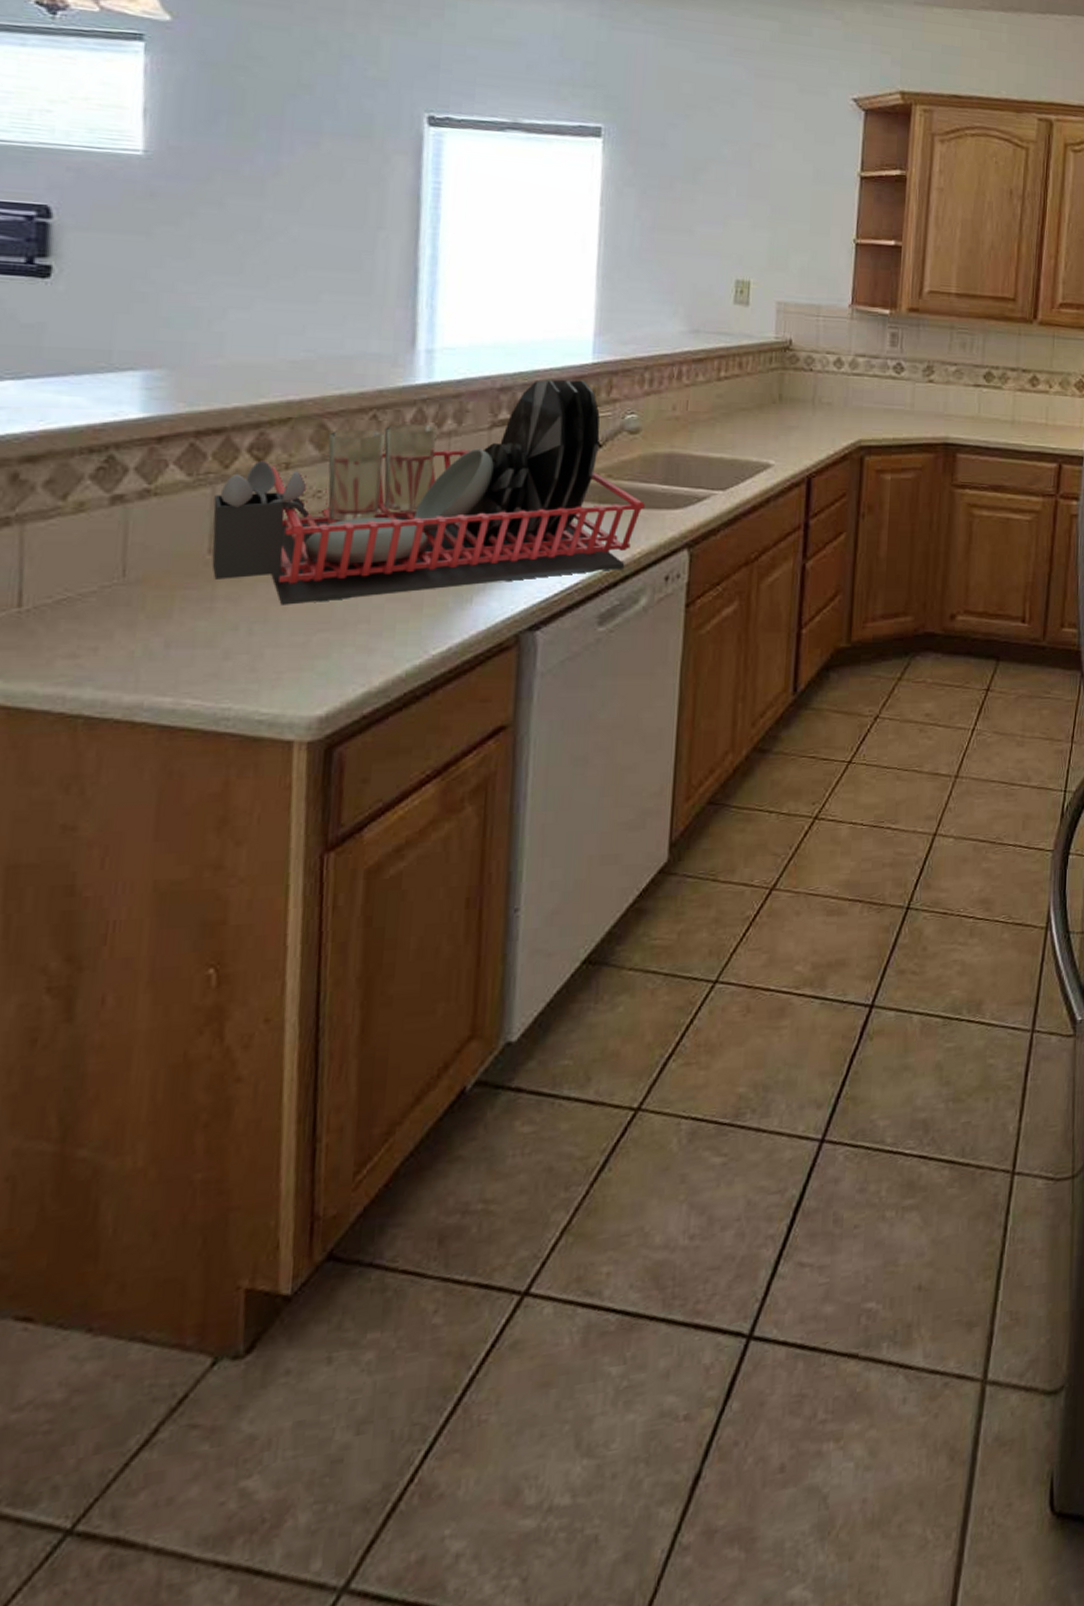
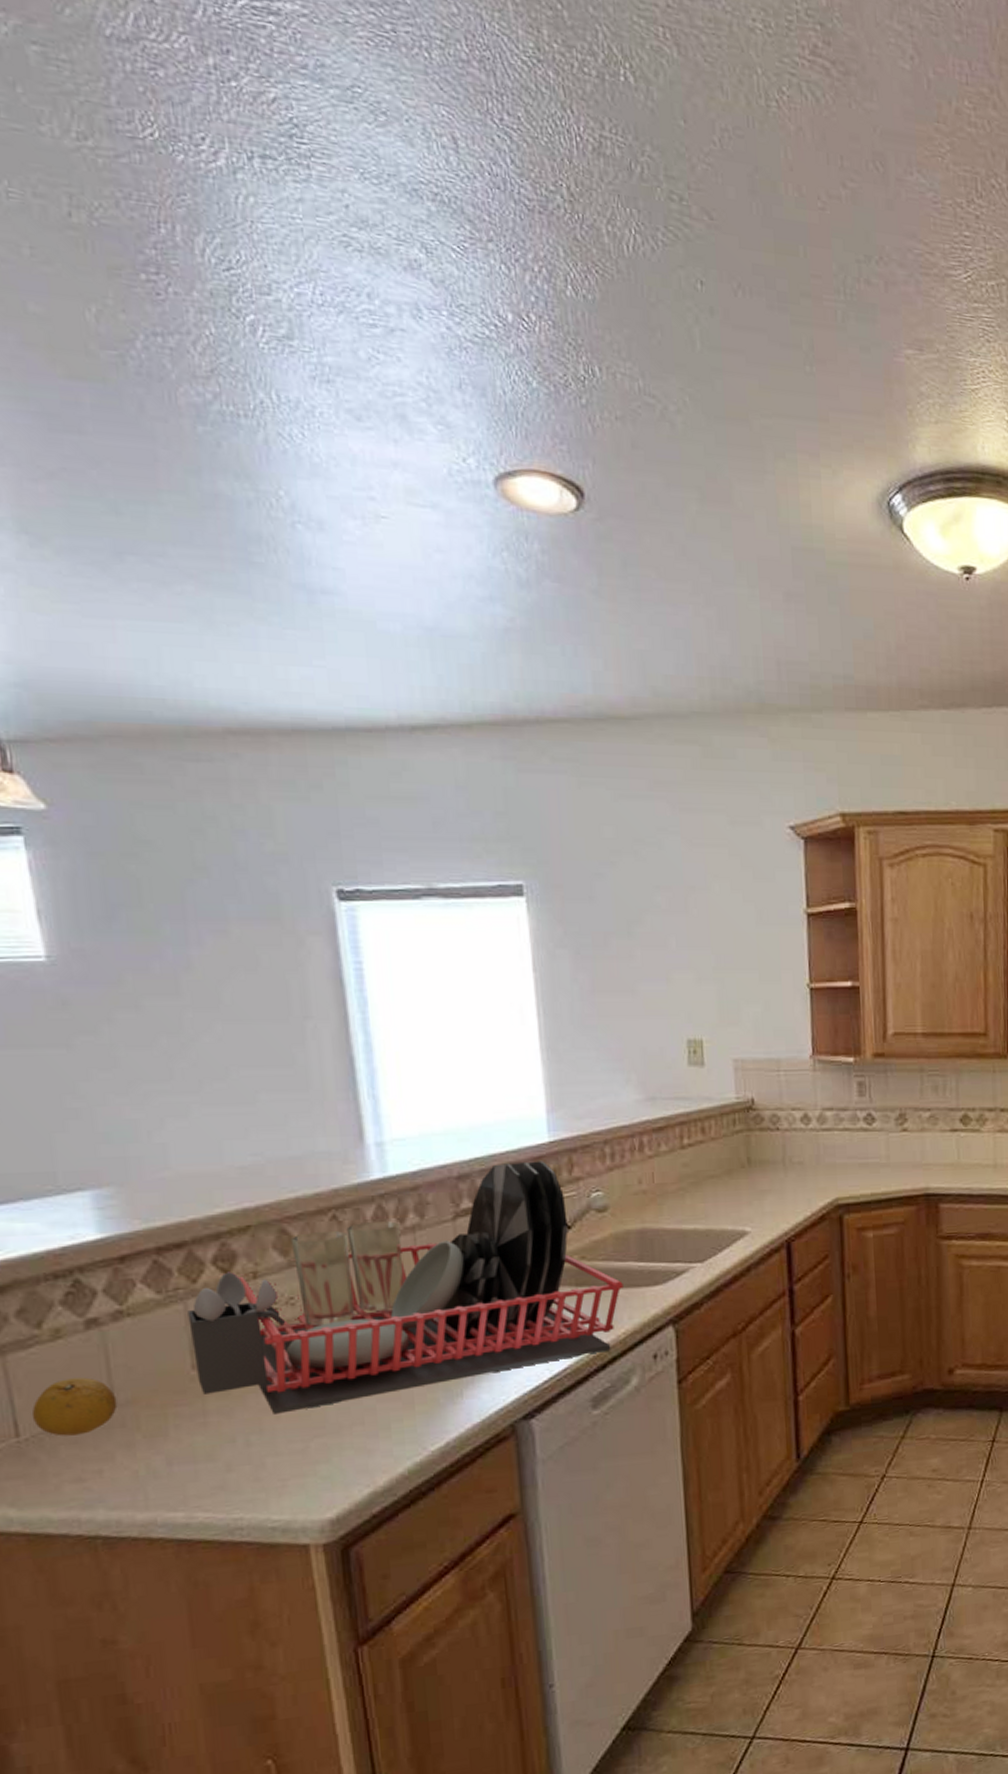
fruit: none [38,552,127,610] -> present [31,1377,118,1437]

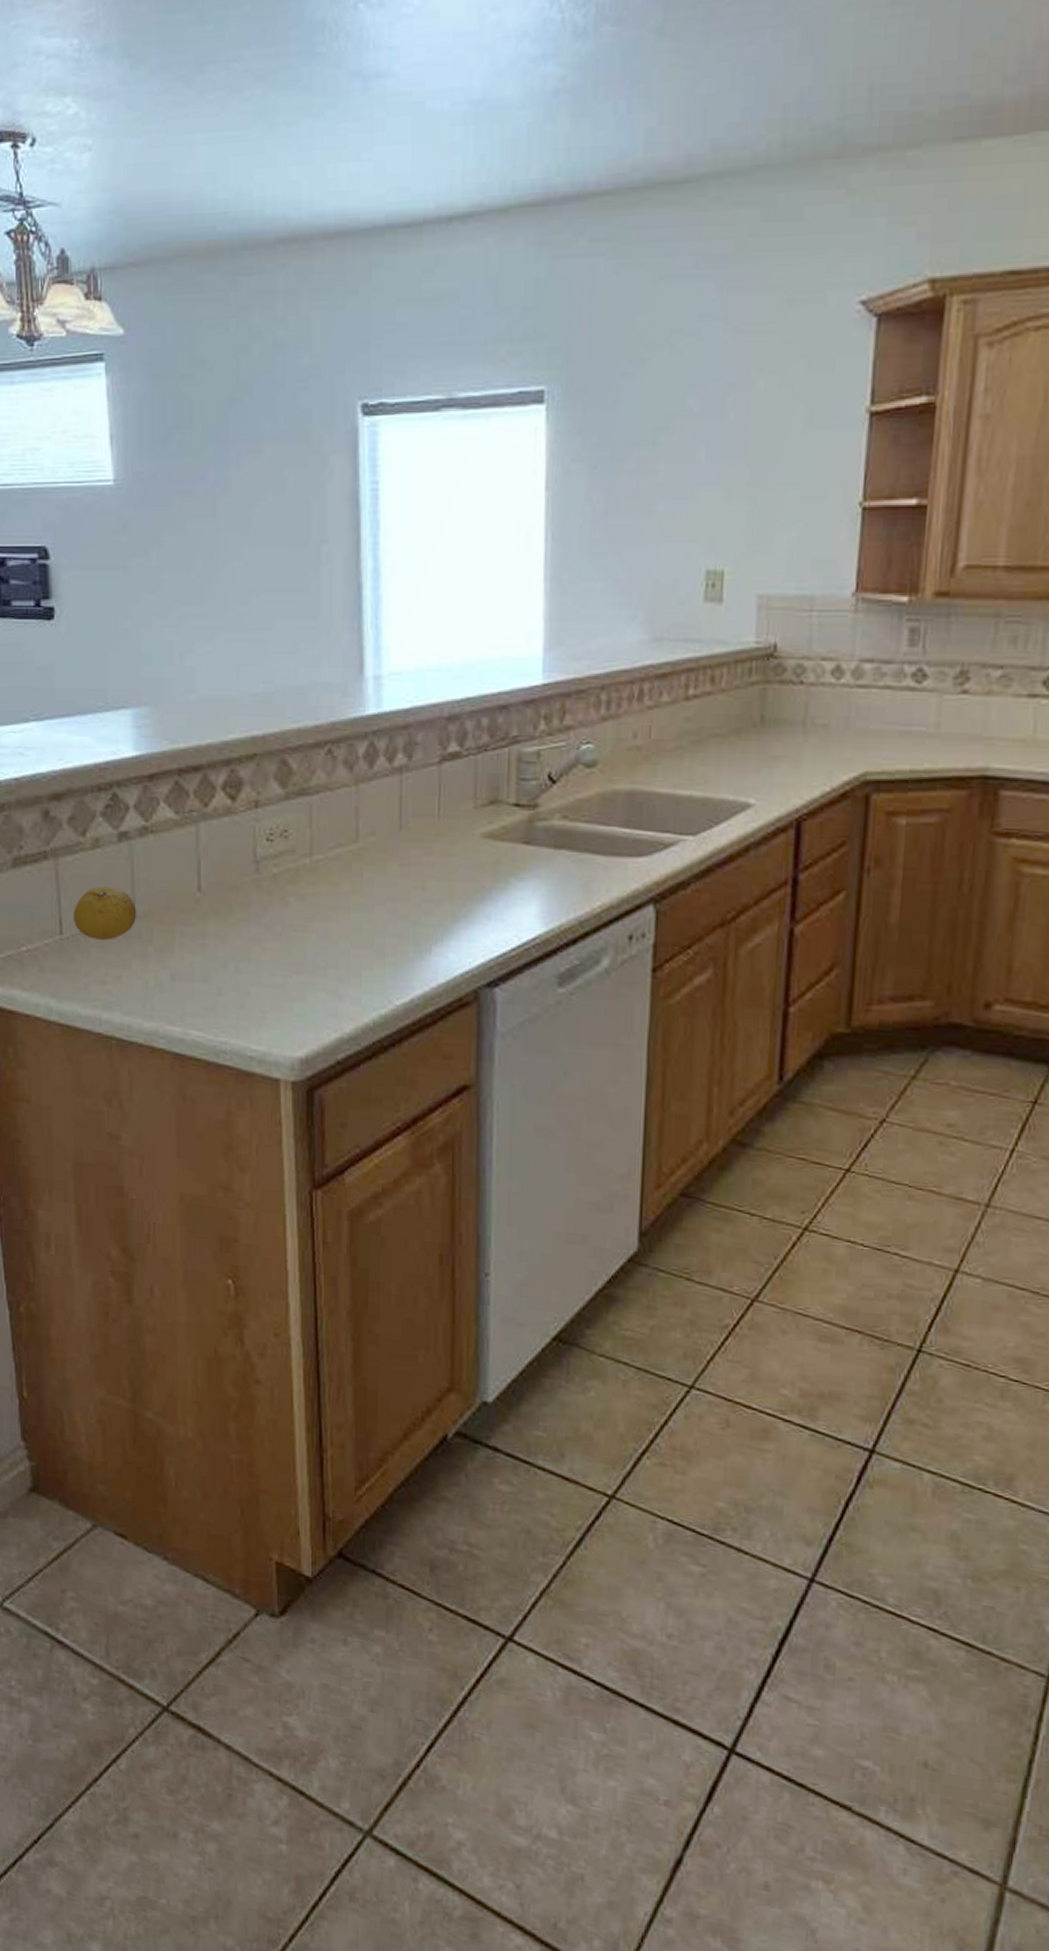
dish rack: present [187,1161,623,1414] -> none [198,704,604,946]

